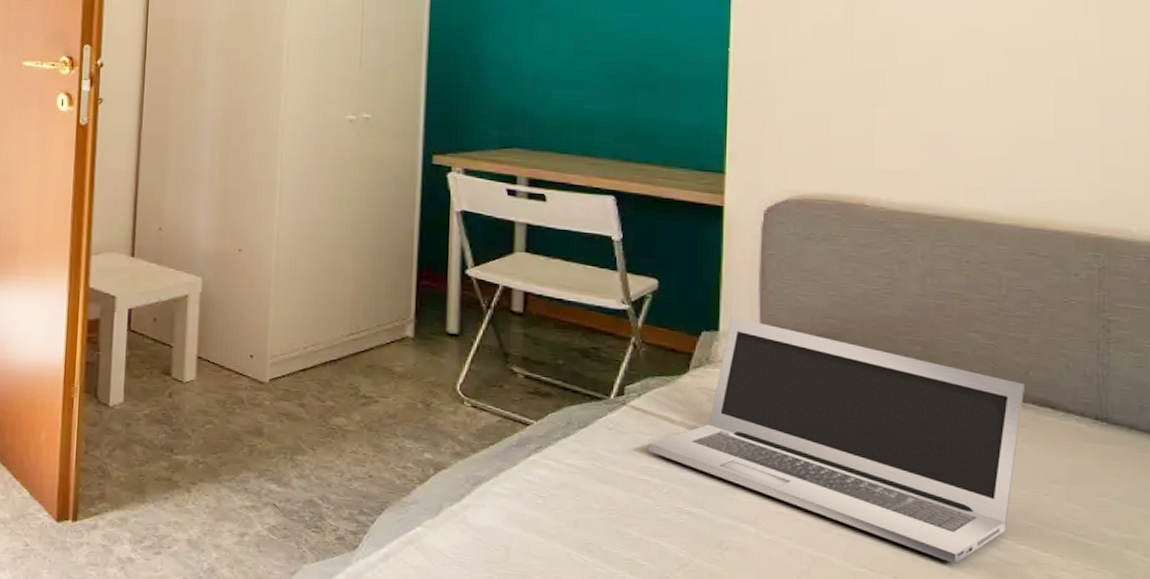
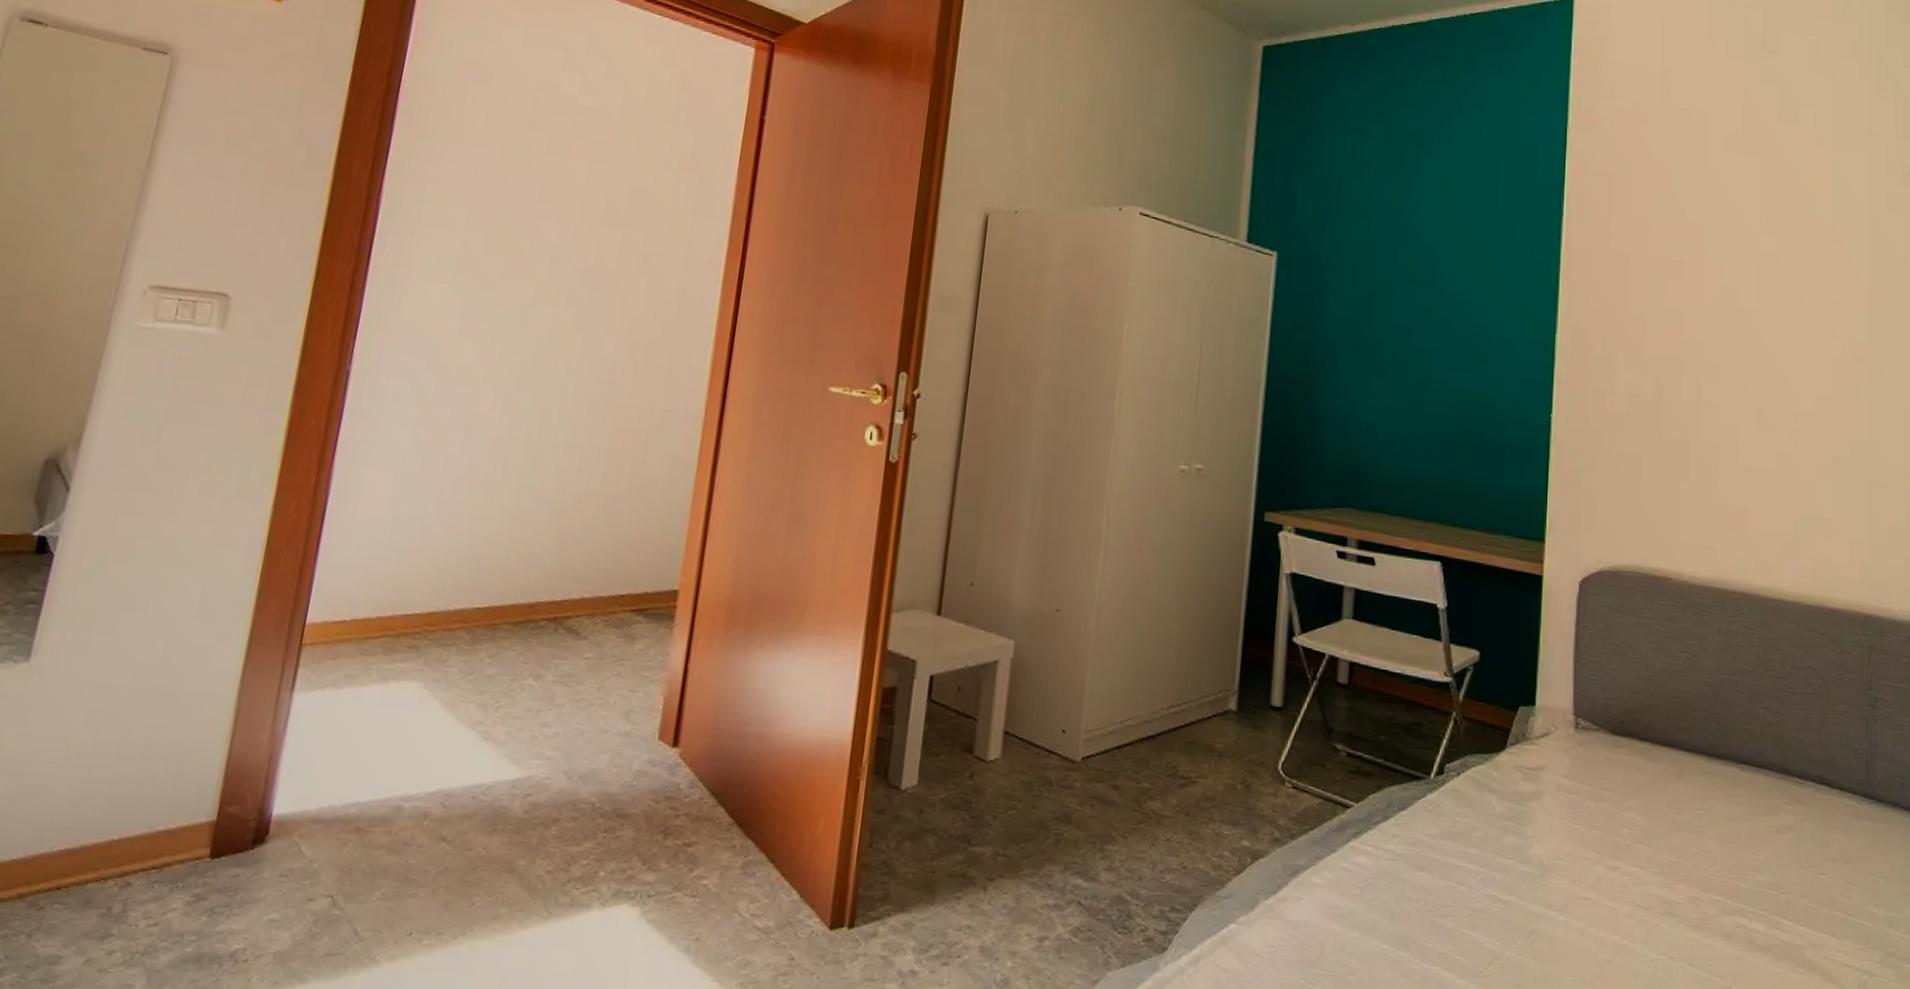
laptop: present [648,317,1024,564] -> none [1465,691,1805,948]

